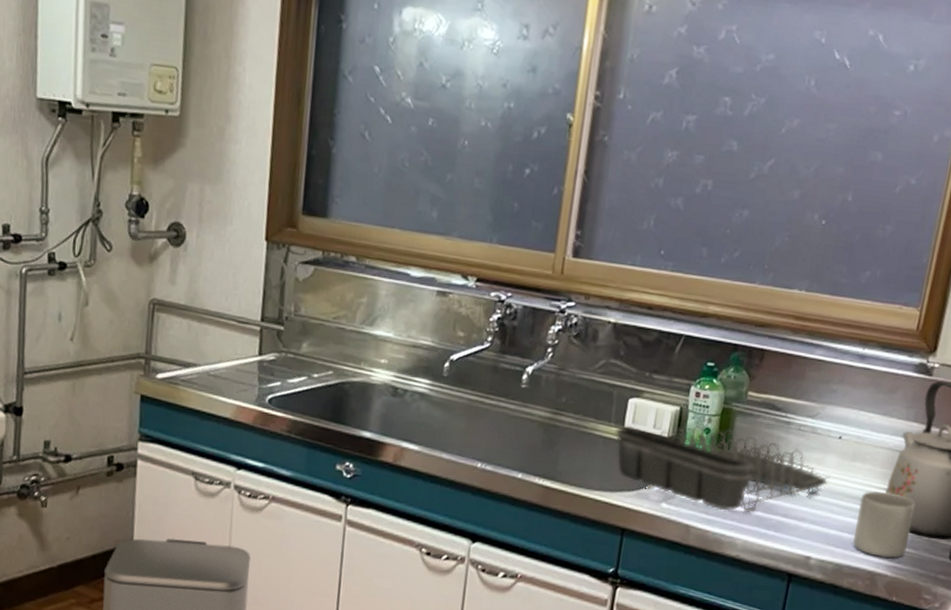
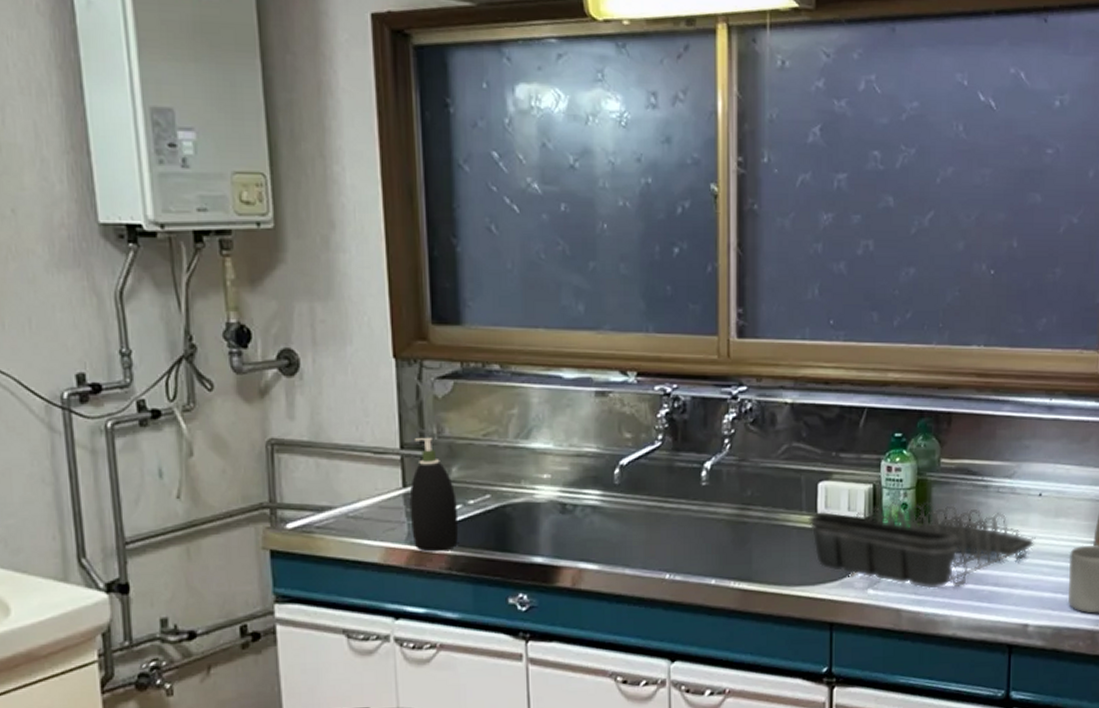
soap dispenser: none [261,313,304,416] -> present [409,437,459,552]

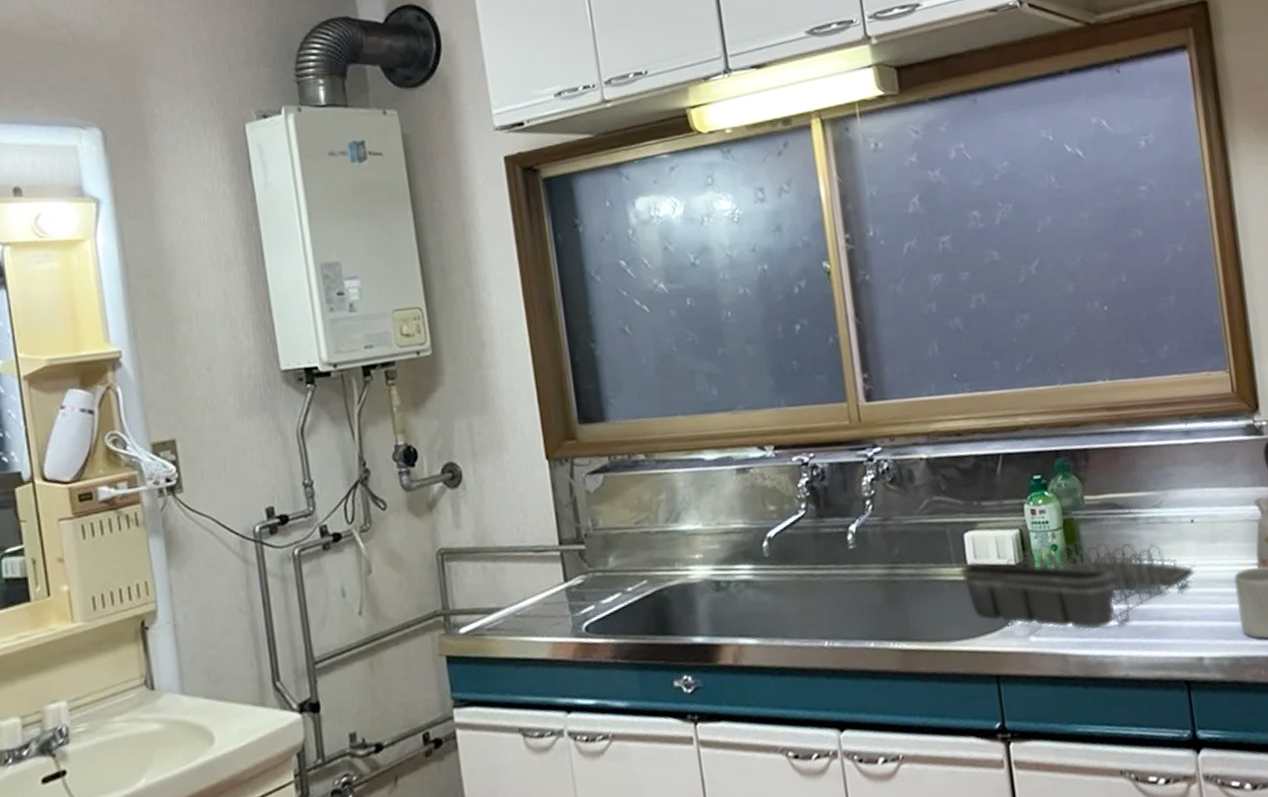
soap dispenser: present [409,437,459,552] -> none [571,530,620,643]

